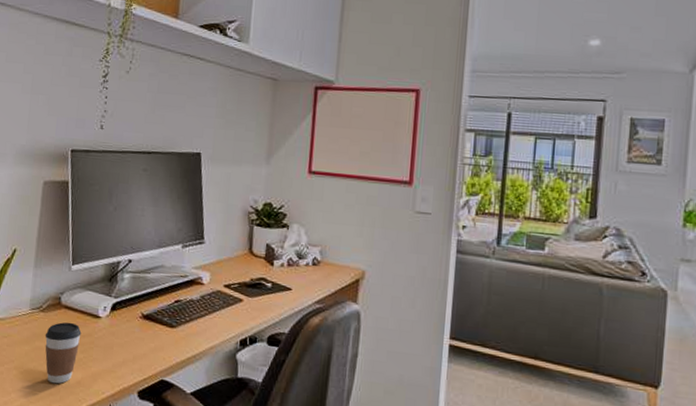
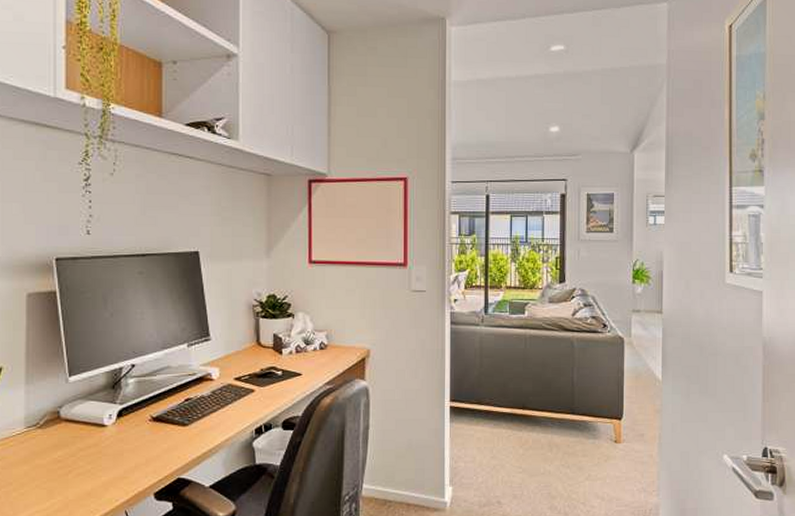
coffee cup: present [45,322,82,384] -> none [45,435,87,500]

